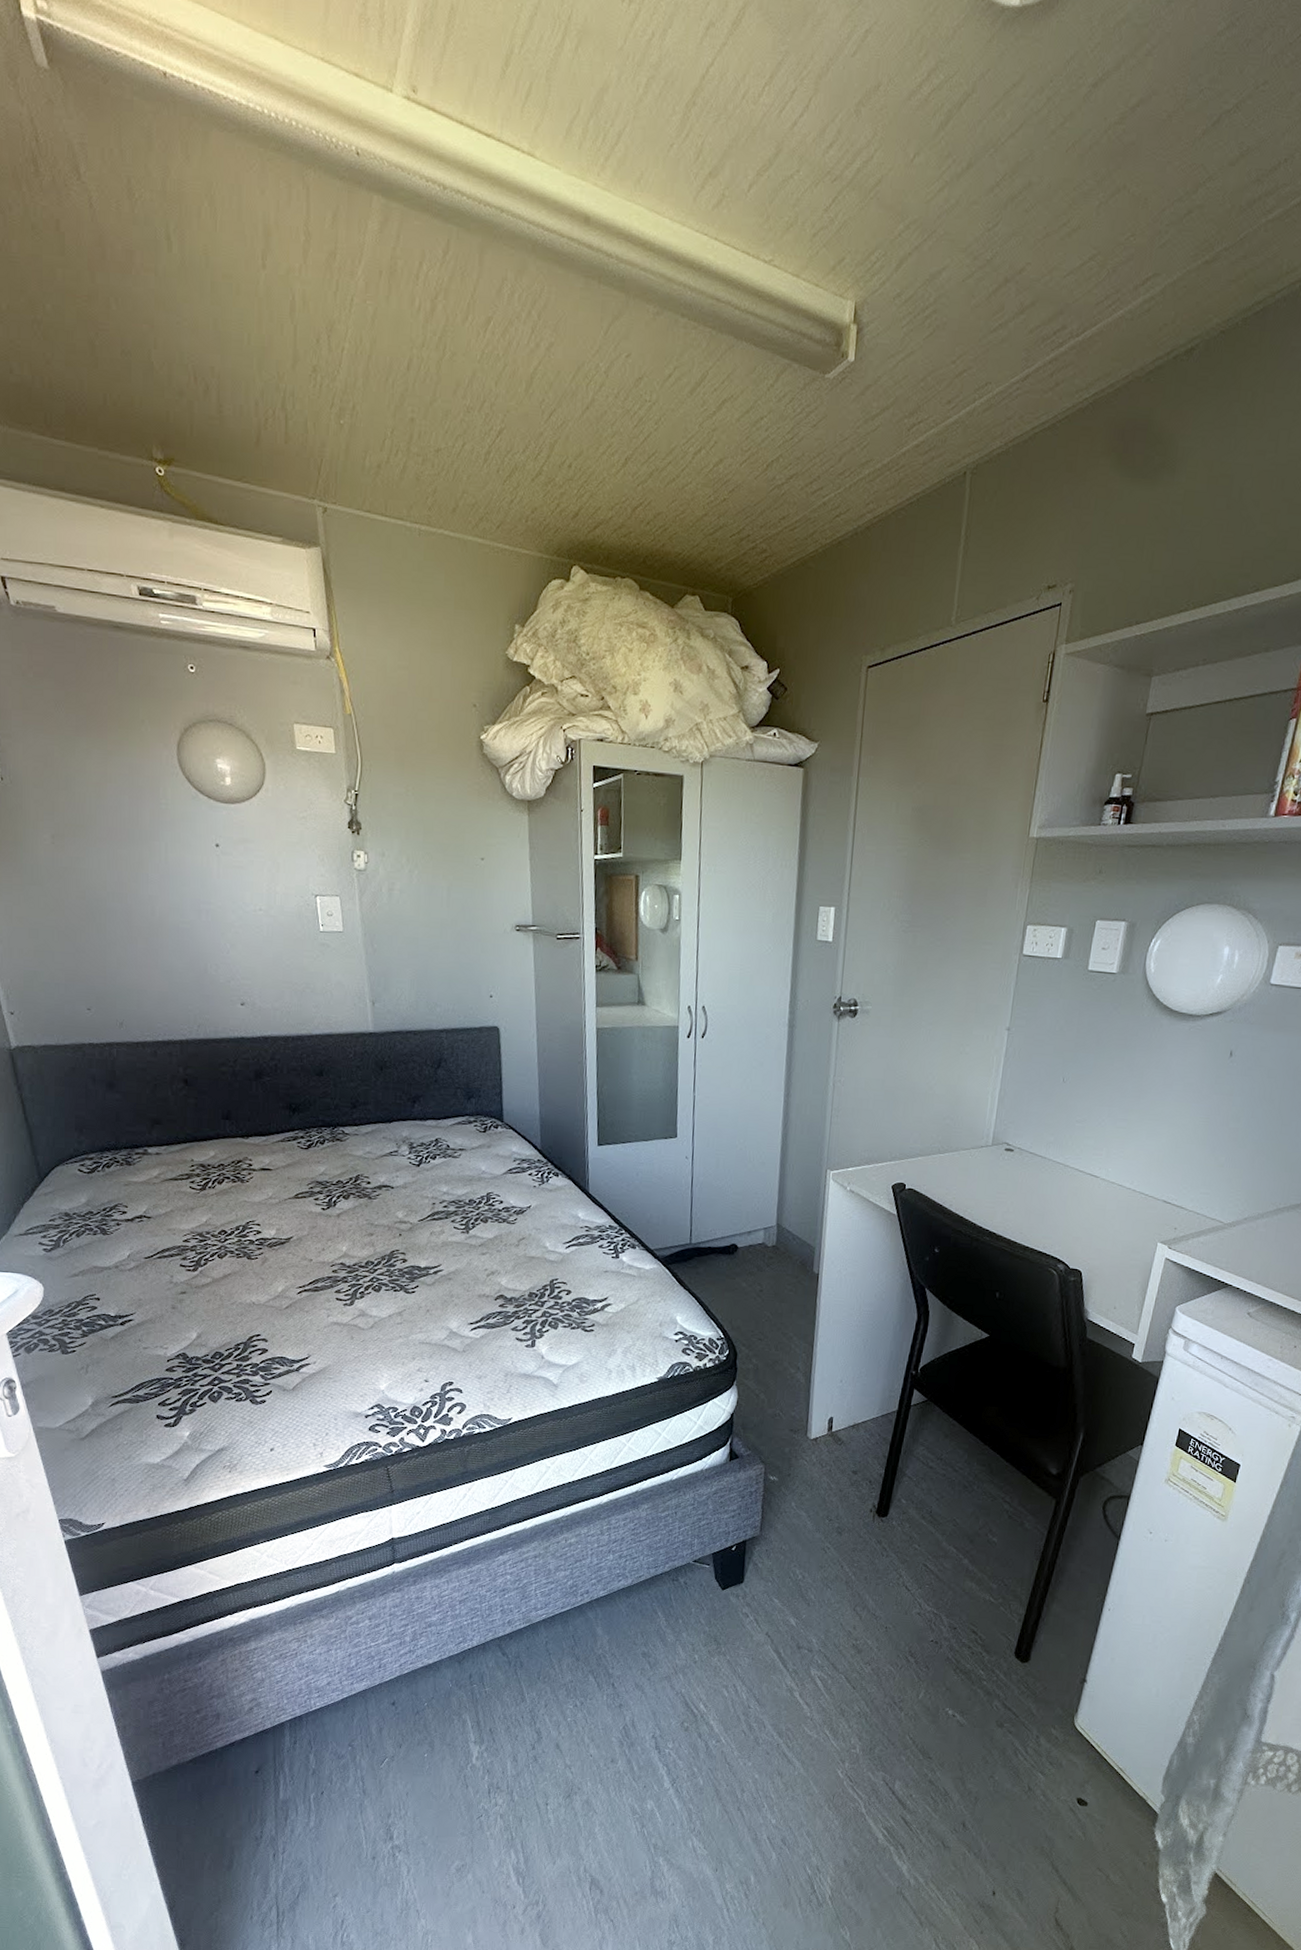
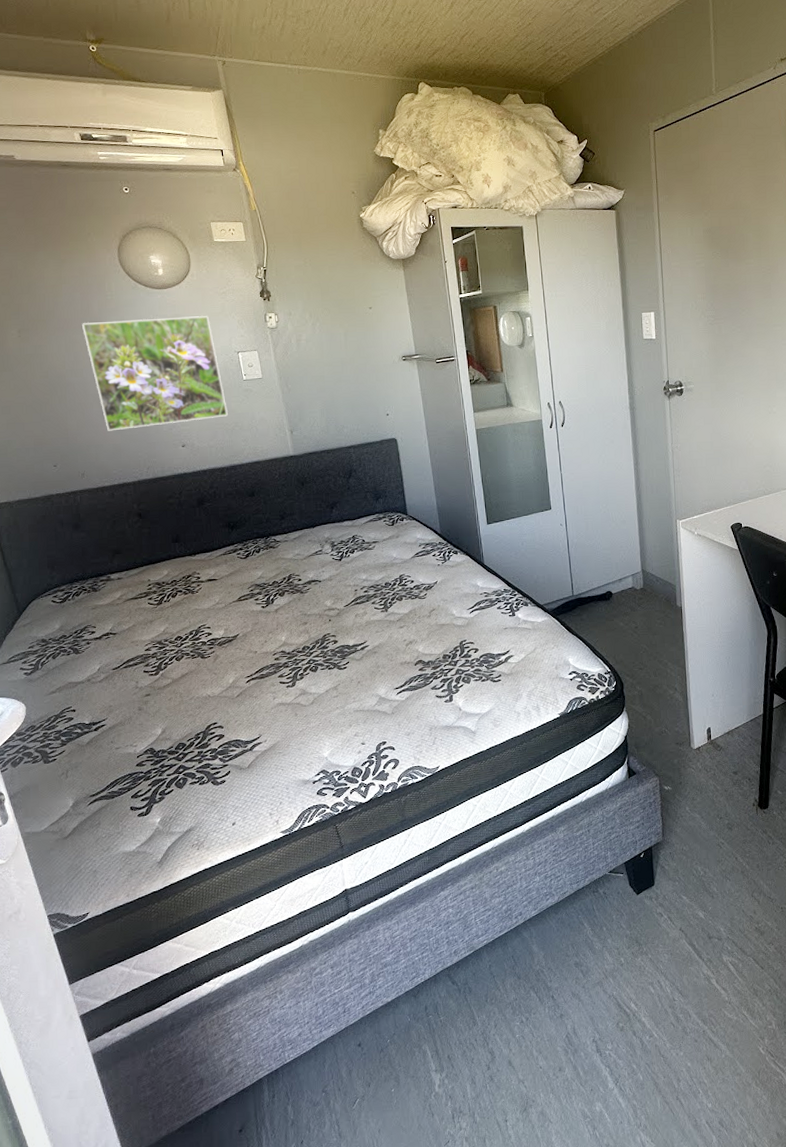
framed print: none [128,835,299,975] -> present [81,316,229,431]

